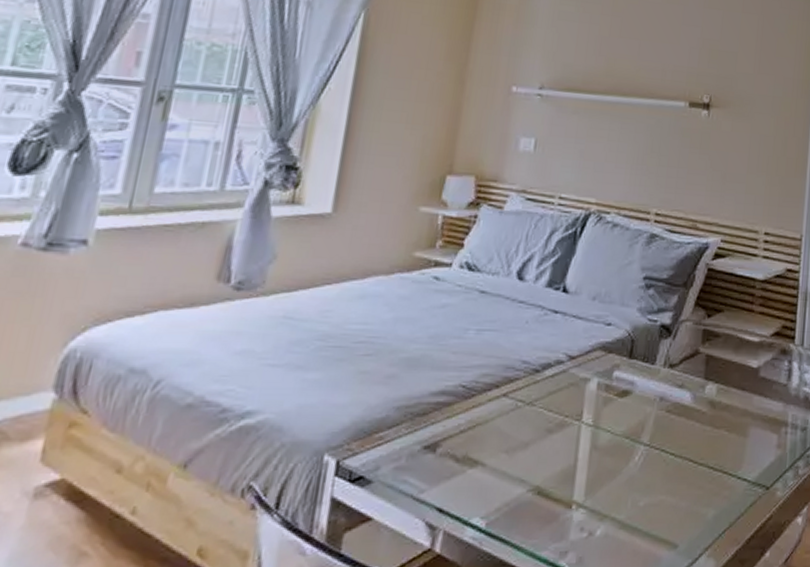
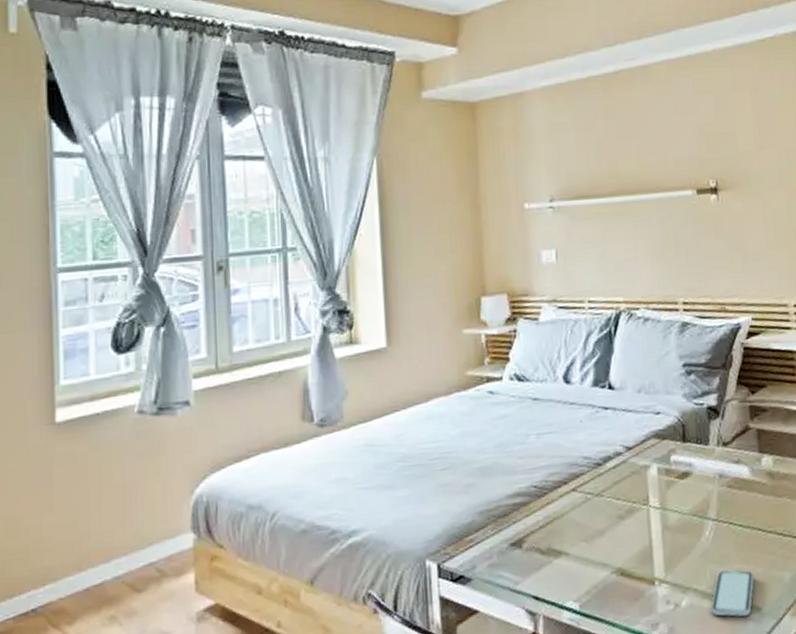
smartphone: none [625,500,676,553] -> present [710,569,754,617]

